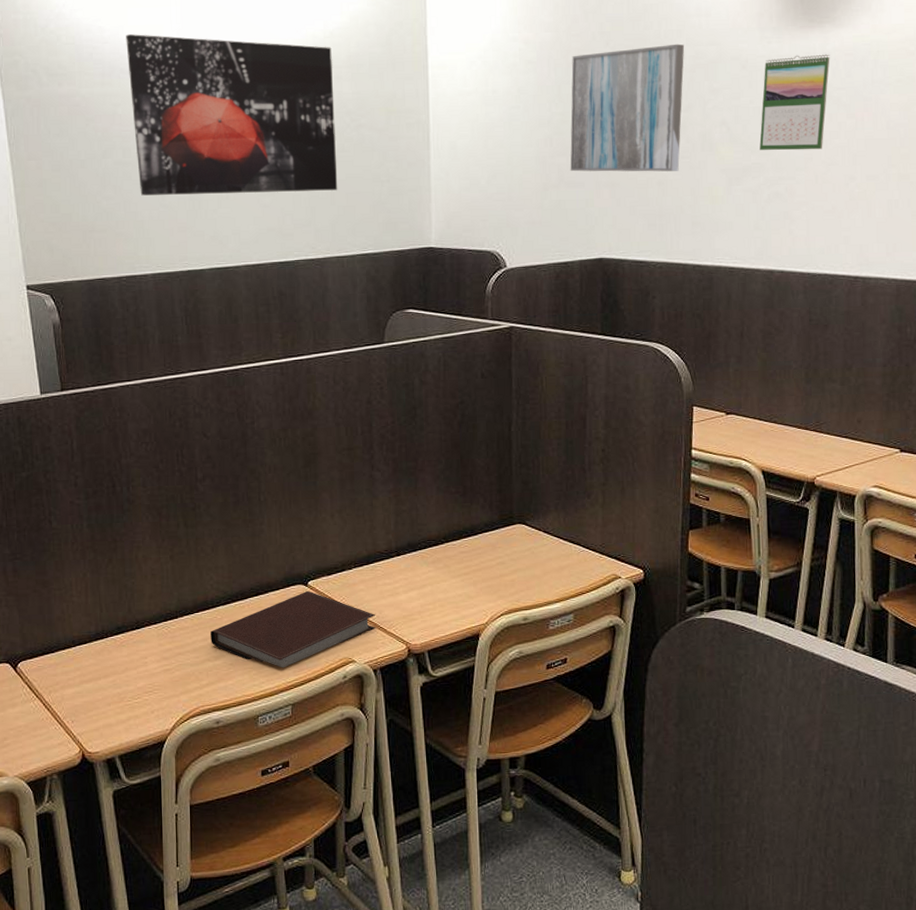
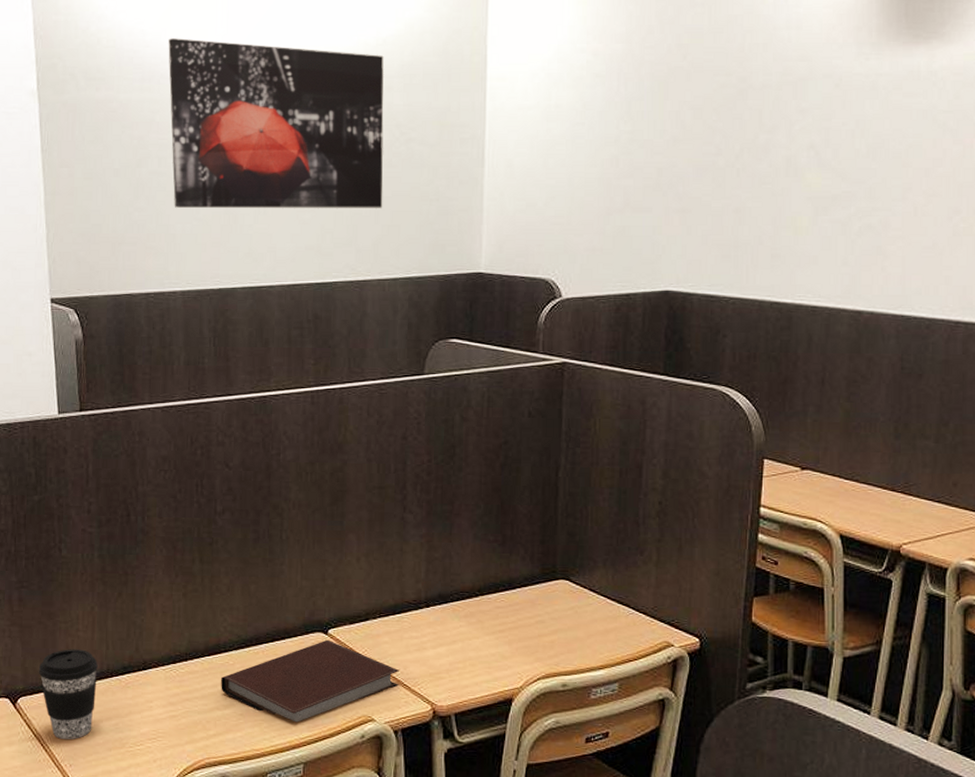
coffee cup: none [36,613,93,698] -> present [38,649,98,739]
wall art: present [570,43,685,172] -> none [637,58,771,198]
calendar: present [759,54,830,151] -> none [852,73,937,179]

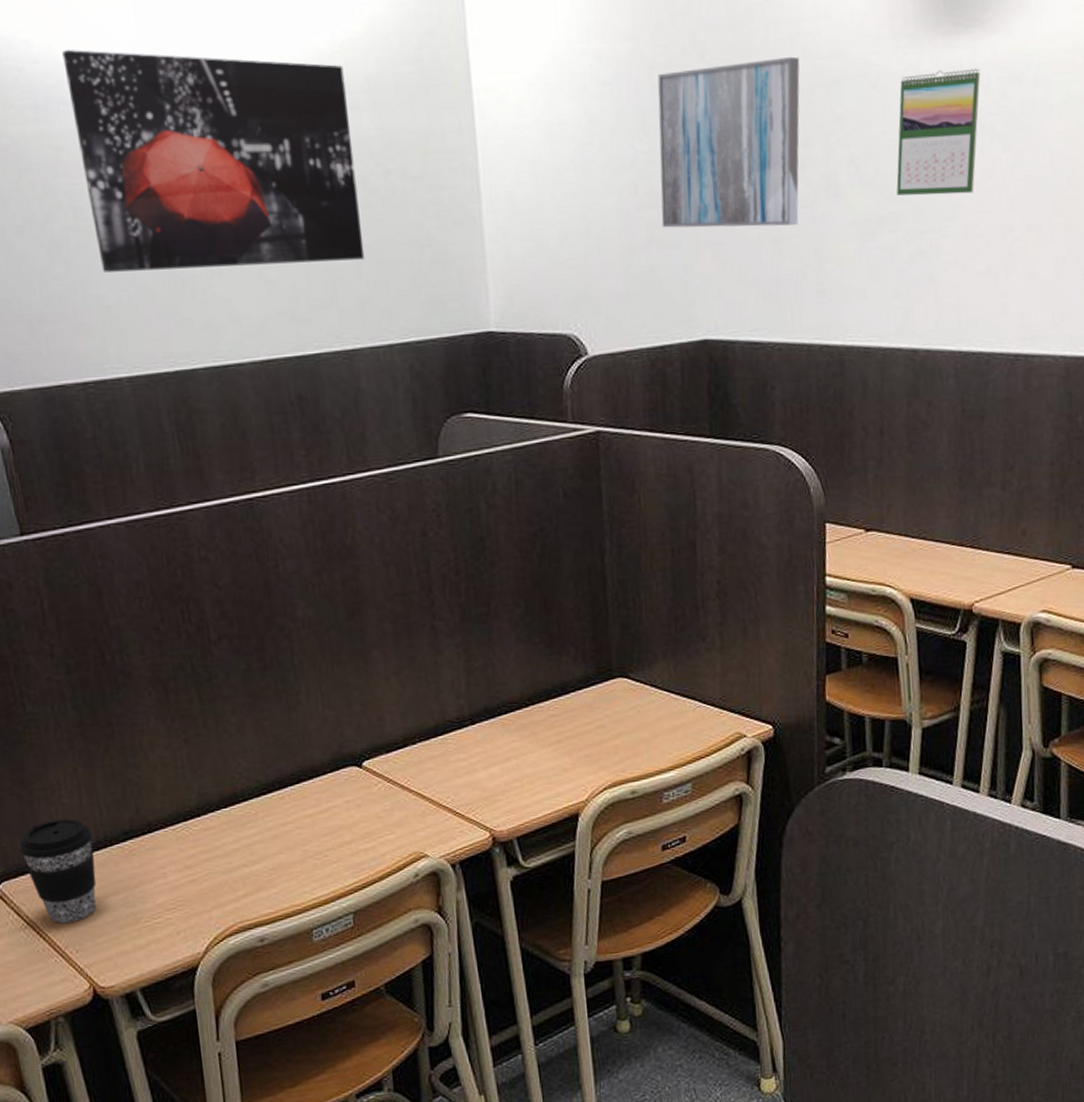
notebook: present [221,639,399,723] -> none [243,773,451,870]
wall art: none [637,58,771,198] -> present [657,56,800,228]
calendar: none [852,73,937,179] -> present [896,68,981,196]

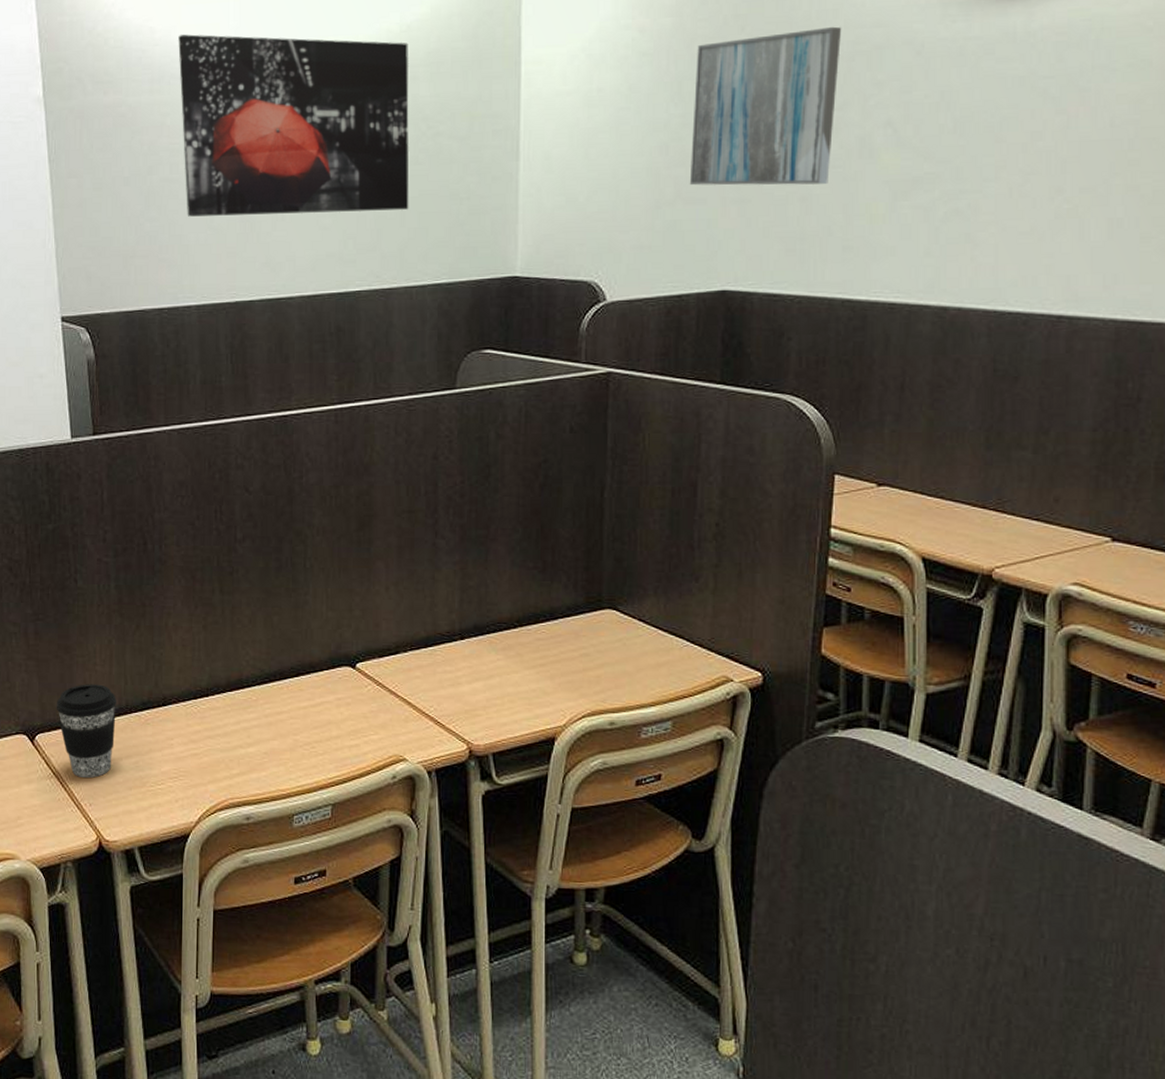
calendar: present [896,68,981,196] -> none [936,34,1036,157]

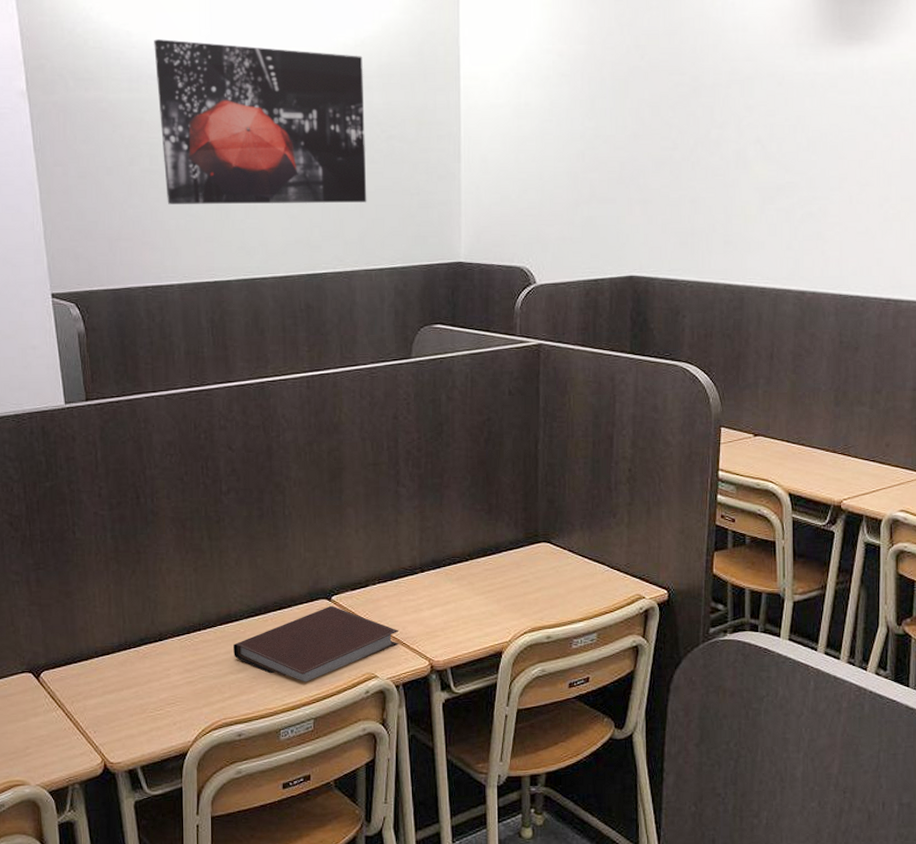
coffee cup: present [56,684,116,778] -> none [59,624,116,708]
notebook: none [244,674,432,762] -> present [233,605,398,682]
wall art: present [689,26,842,186] -> none [602,59,721,189]

